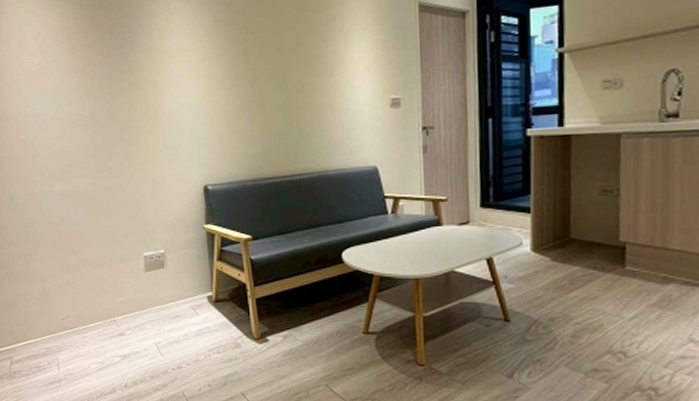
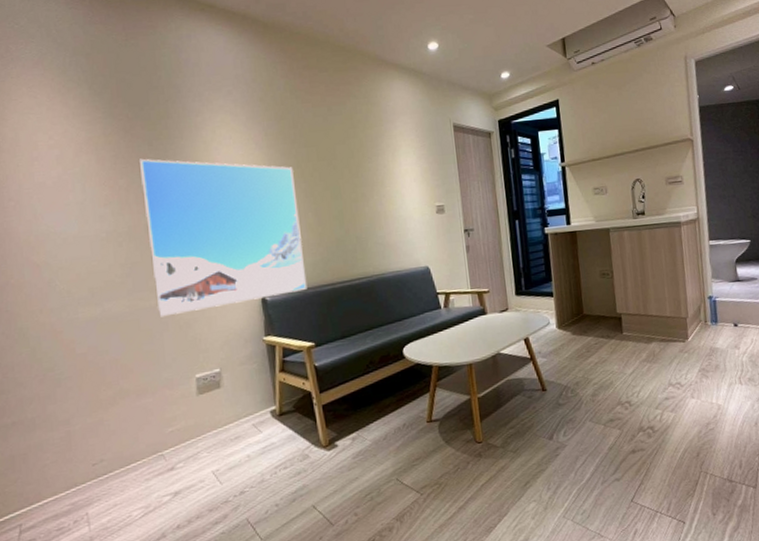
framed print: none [102,47,248,197] -> present [138,158,308,317]

